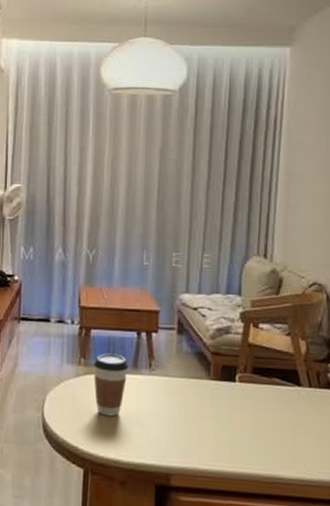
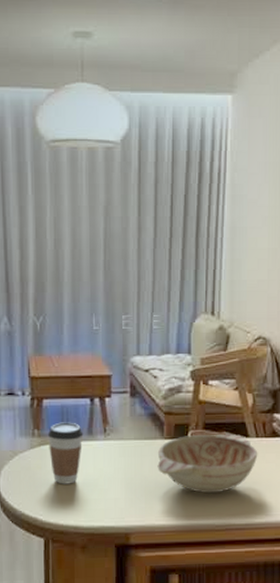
decorative bowl: none [202,378,311,443] -> present [157,434,258,494]

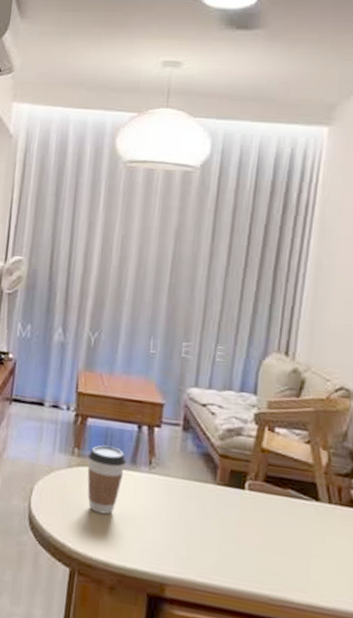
decorative bowl: present [157,434,258,494] -> none [205,485,330,560]

